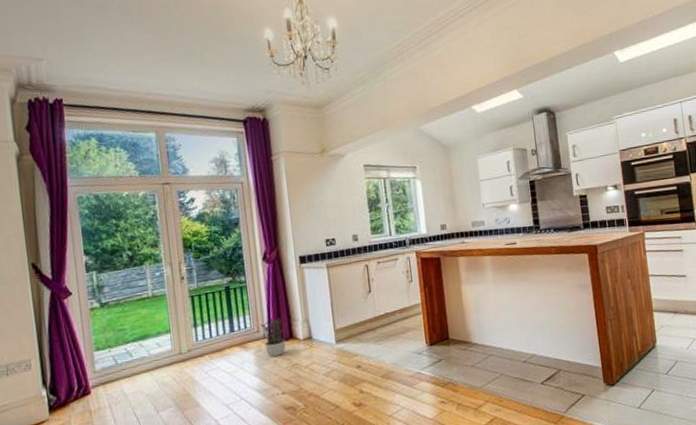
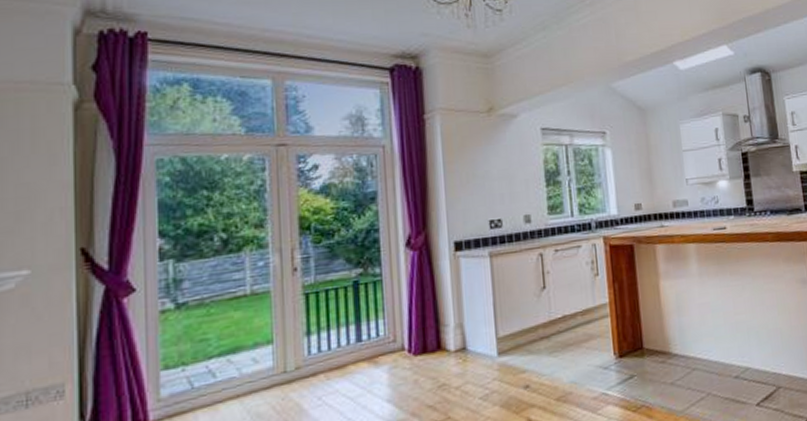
potted plant: present [260,318,286,357] -> none [398,322,432,375]

